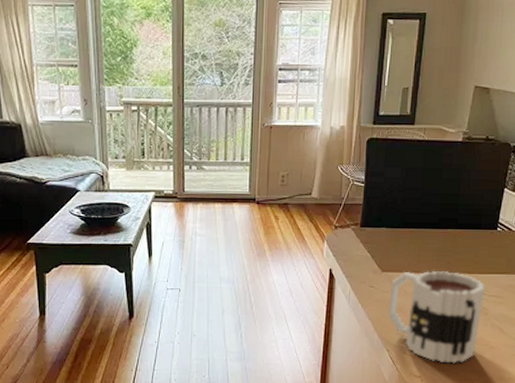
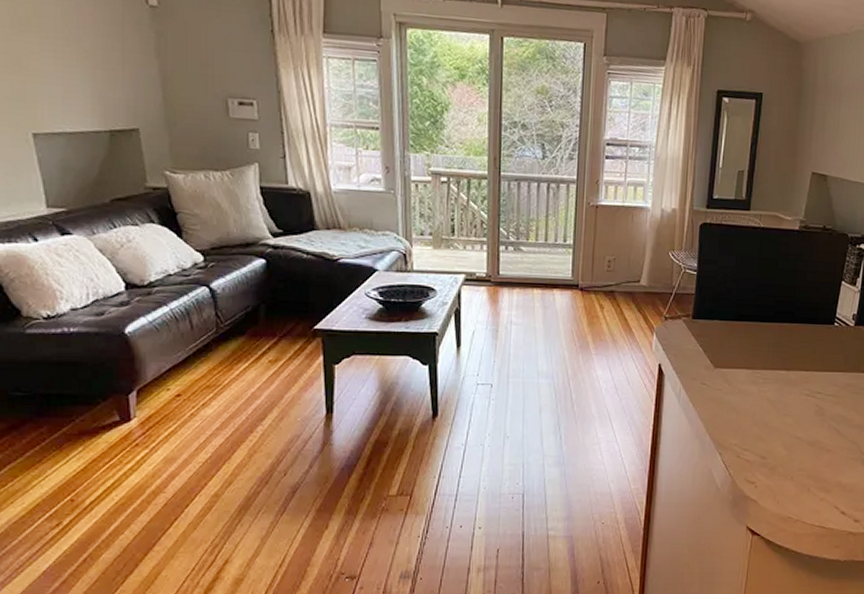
mug: present [387,270,485,363] -> none [720,367,822,468]

